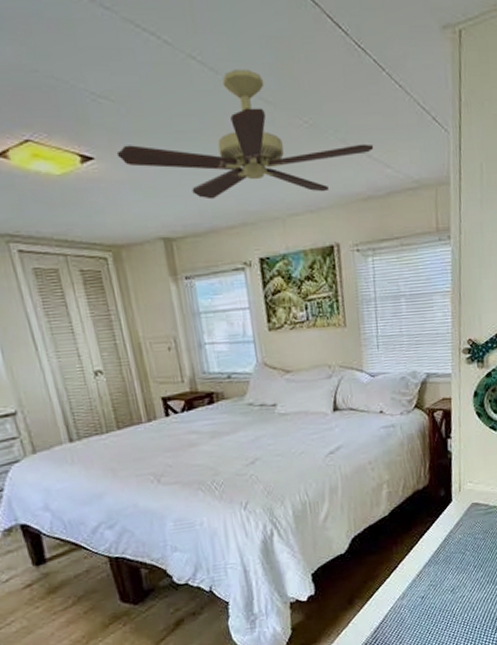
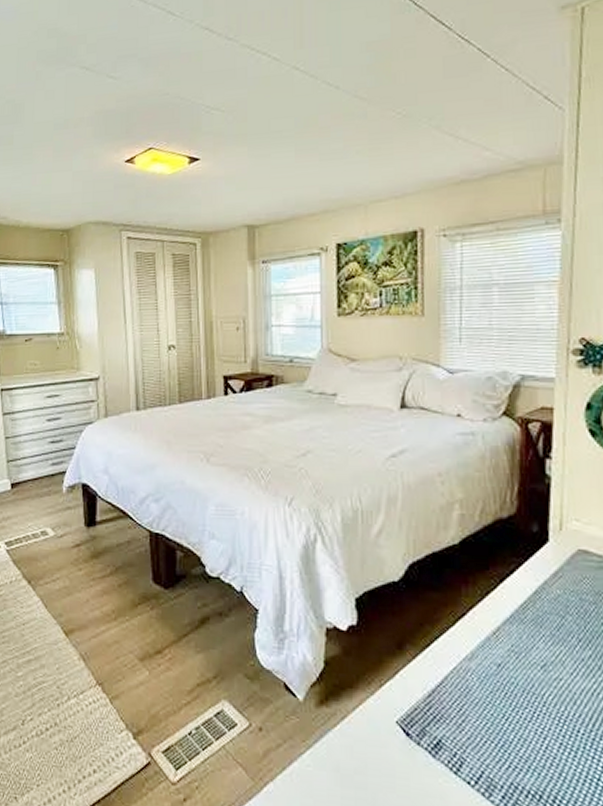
ceiling fan: present [116,69,374,200] -> none [219,72,472,190]

